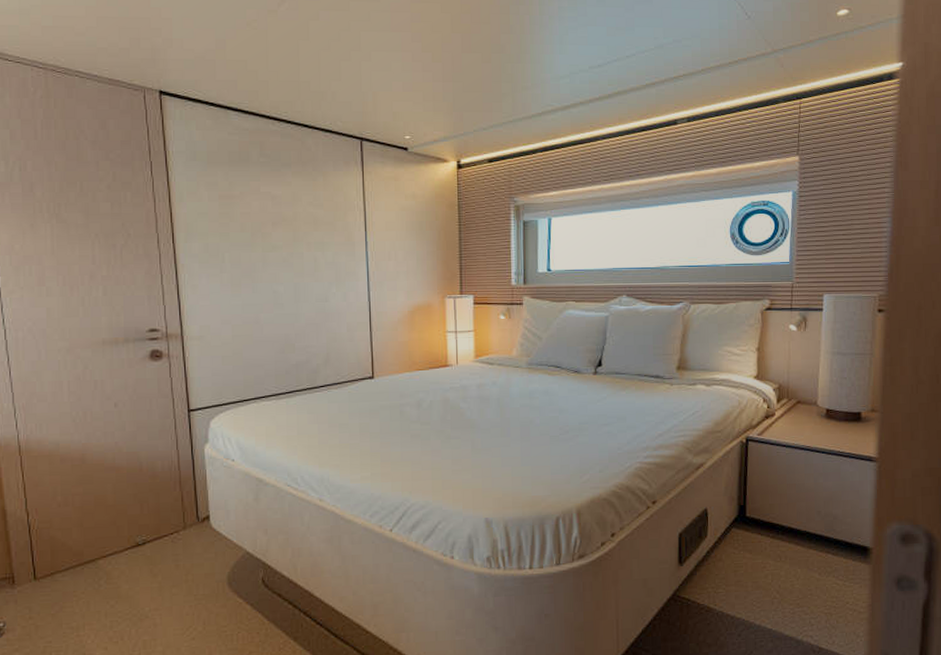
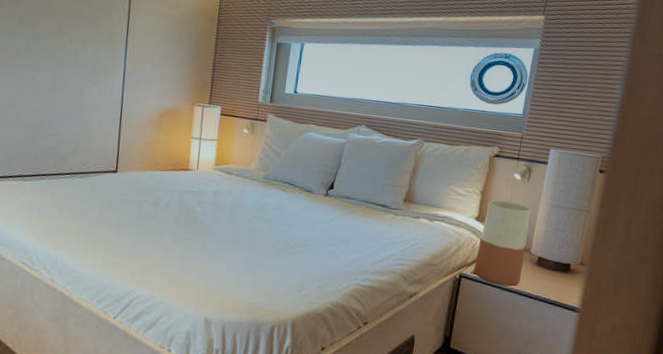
vase: none [760,354,813,445] -> present [473,199,532,287]

